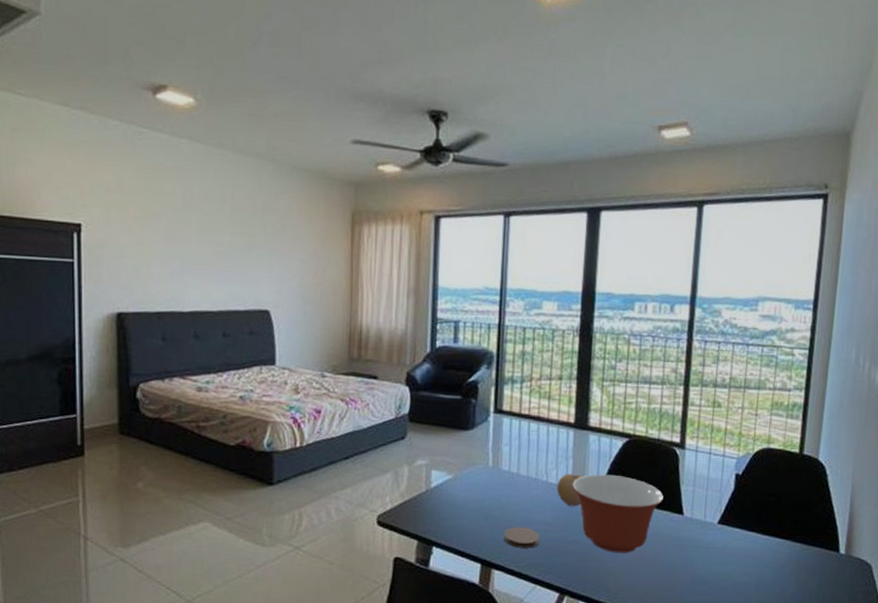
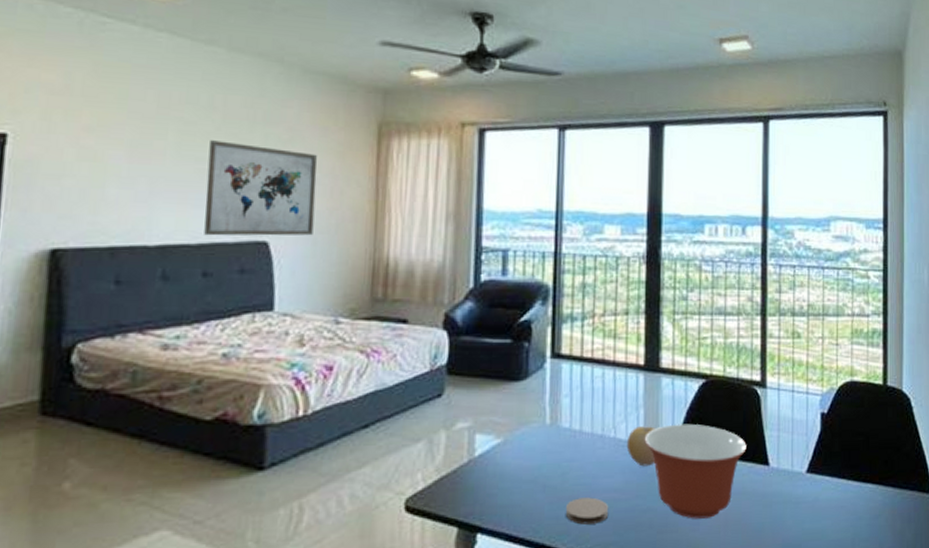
wall art: none [222,228,305,306] -> present [204,140,317,236]

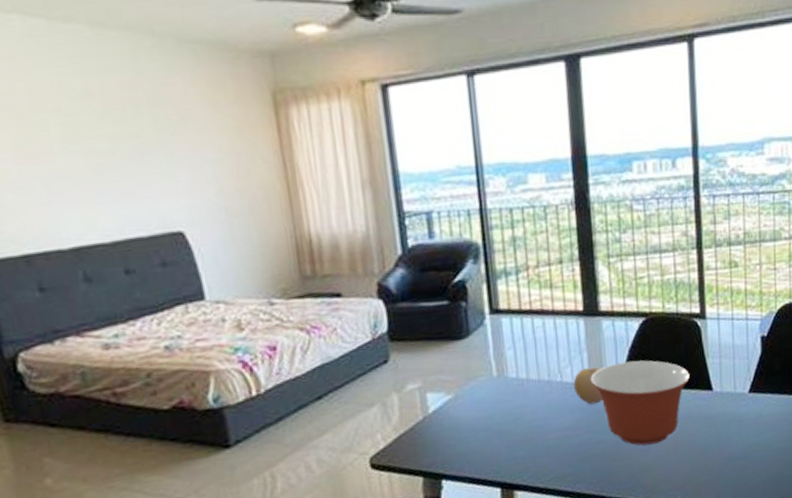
wall art: present [204,140,317,236] -> none [96,130,228,233]
coaster: present [565,497,609,525] -> none [521,437,563,462]

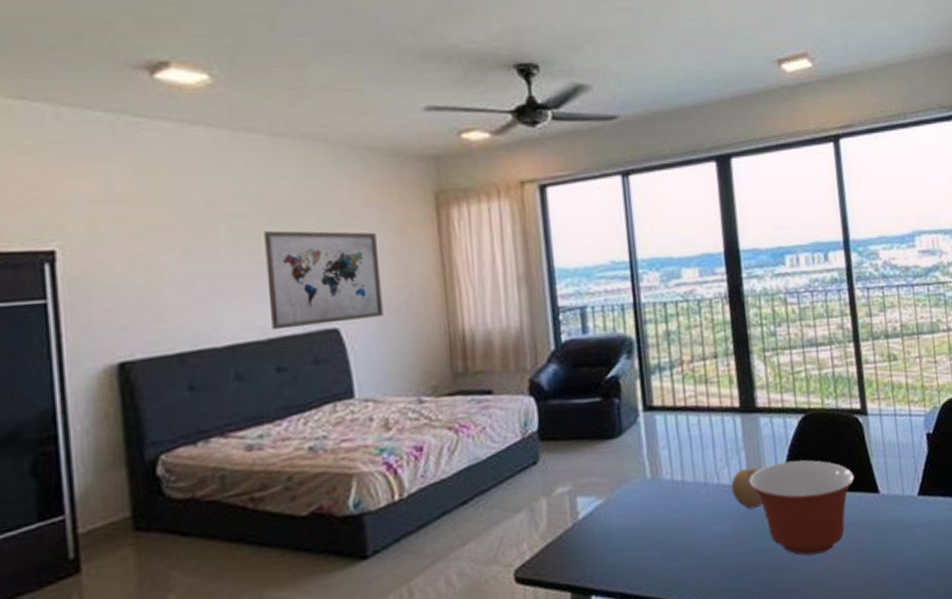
wall art: none [96,130,228,233] -> present [264,230,383,330]

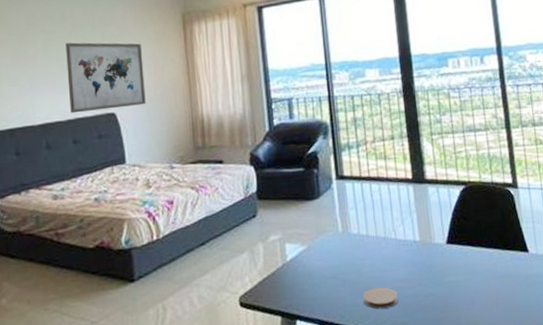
coaster: none [677,546,722,575] -> present [362,287,399,309]
fruit: present [731,468,763,510] -> none [405,227,432,260]
mixing bowl: present [748,460,854,556] -> none [419,222,507,300]

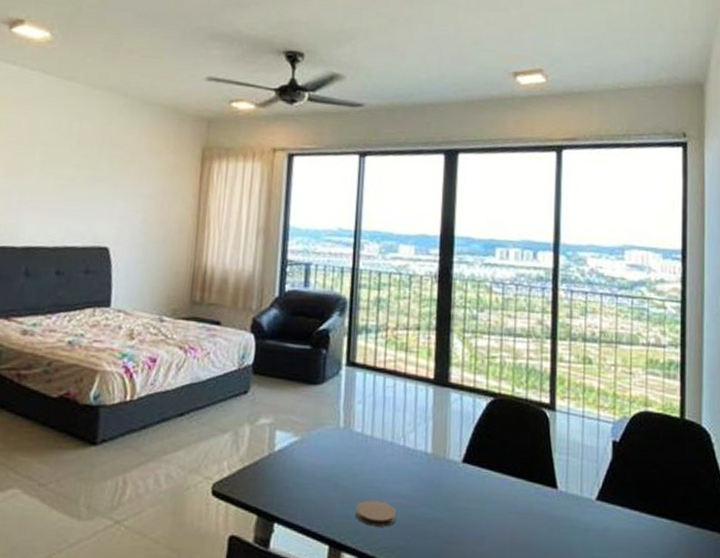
wall art: present [66,42,146,114] -> none [59,160,151,244]

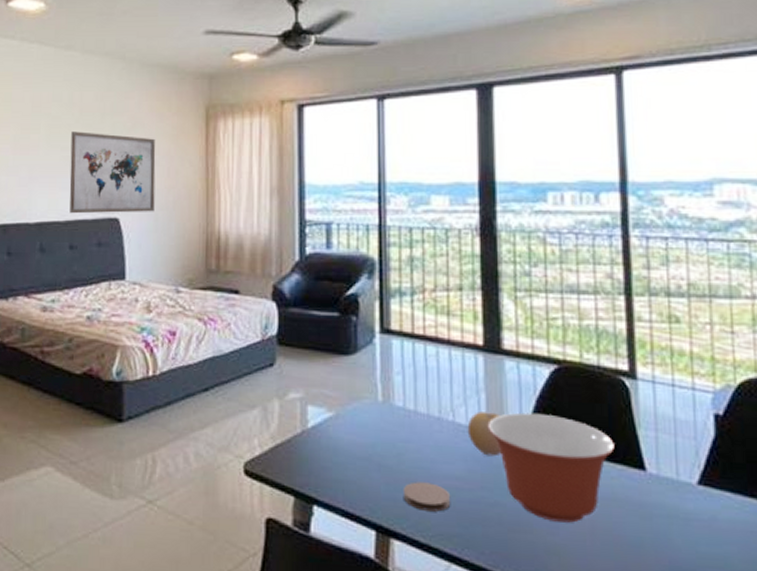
wall art: none [59,160,151,244] -> present [69,131,156,214]
fruit: none [415,437,443,477] -> present [467,412,502,457]
mixing bowl: none [432,438,534,535] -> present [487,412,615,523]

